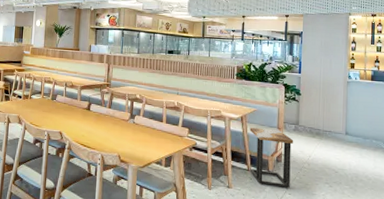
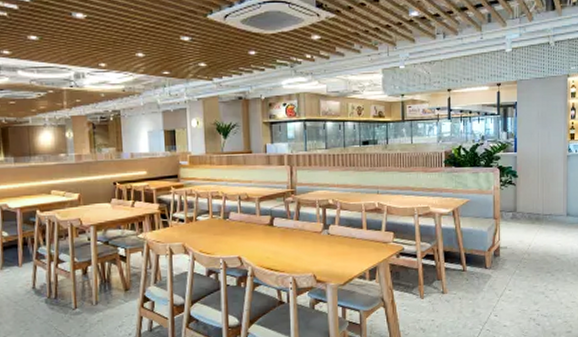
side table: present [249,127,294,189] -> none [463,220,512,285]

